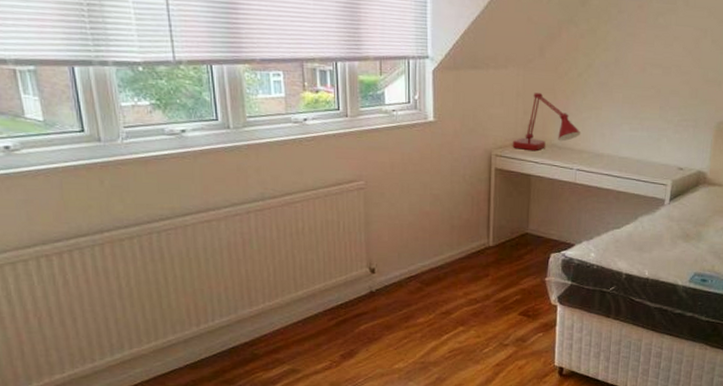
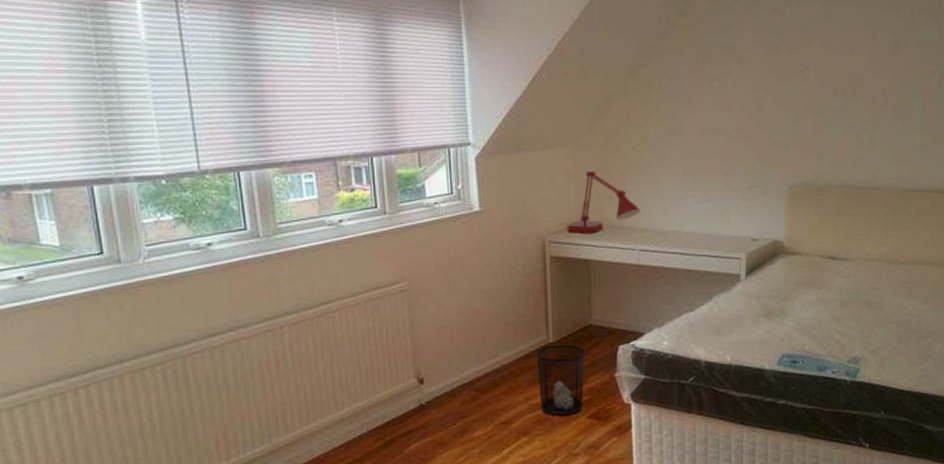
waste bin: none [476,248,521,311] -> present [535,344,586,416]

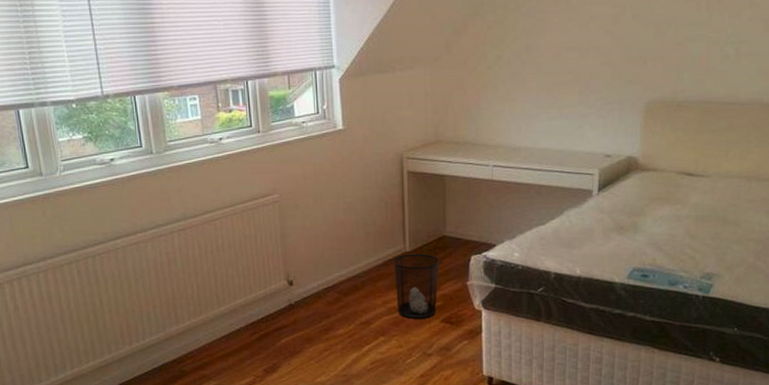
desk lamp: present [566,171,640,234] -> none [423,91,494,151]

